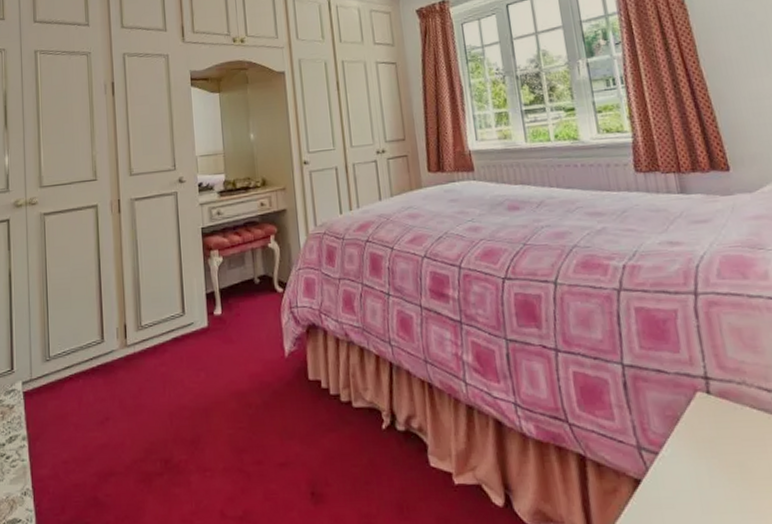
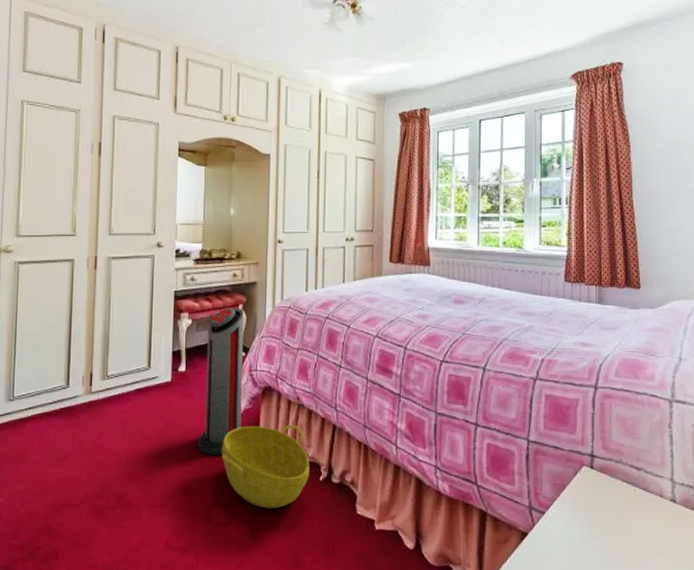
air purifier: none [240,239,288,408] -> present [197,308,244,456]
basket: none [269,365,370,466] -> present [222,424,310,509]

